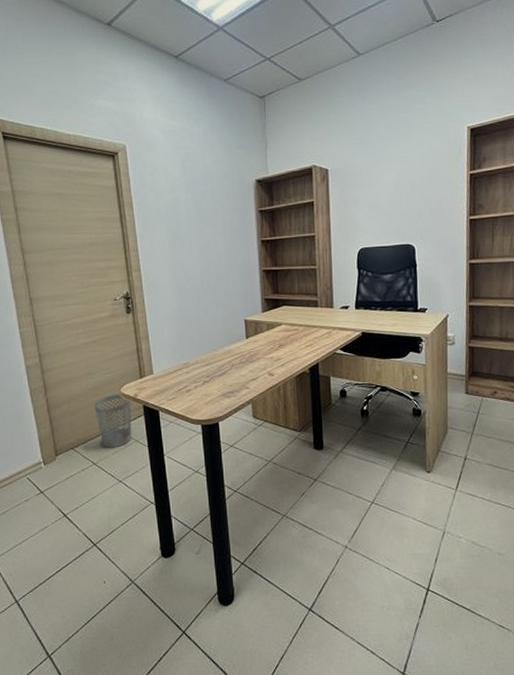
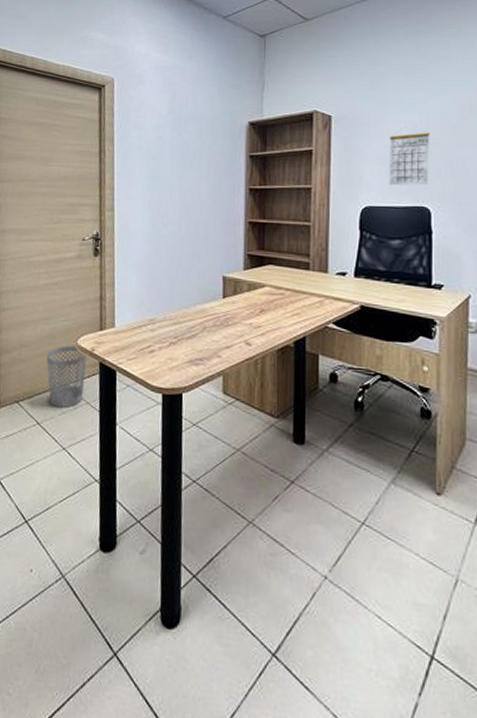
calendar: none [378,179,412,228] -> present [389,132,430,186]

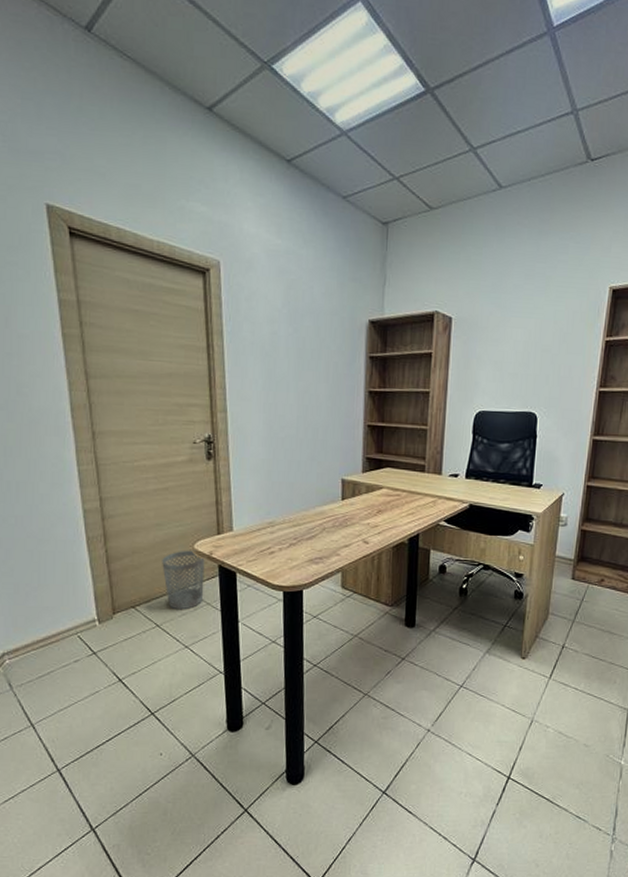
calendar: present [389,132,430,186] -> none [502,338,543,392]

